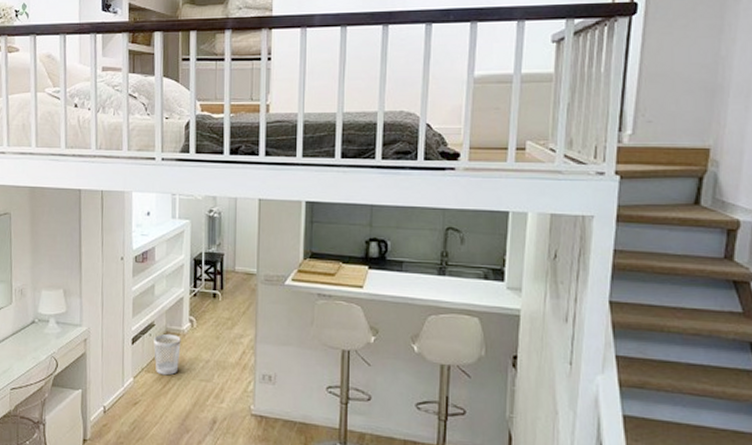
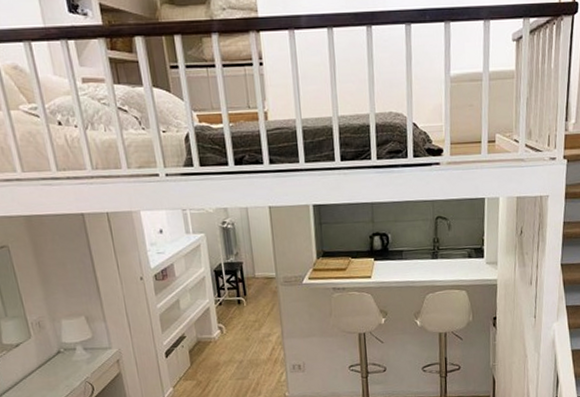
wastebasket: present [154,333,181,376] -> none [187,342,215,381]

